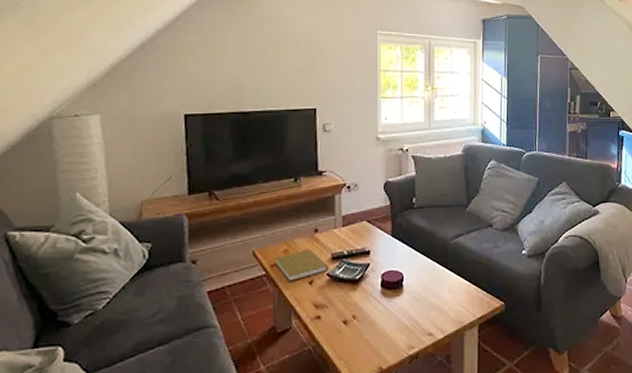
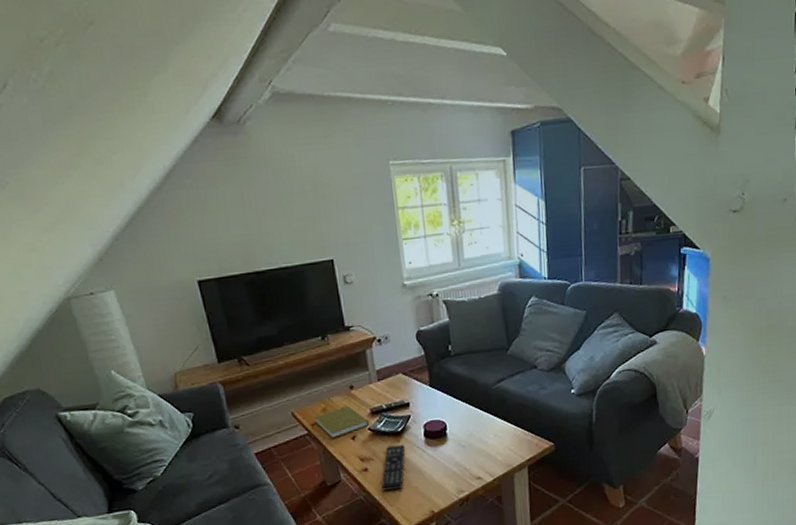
remote control: none [332,293,361,343] -> present [381,444,406,491]

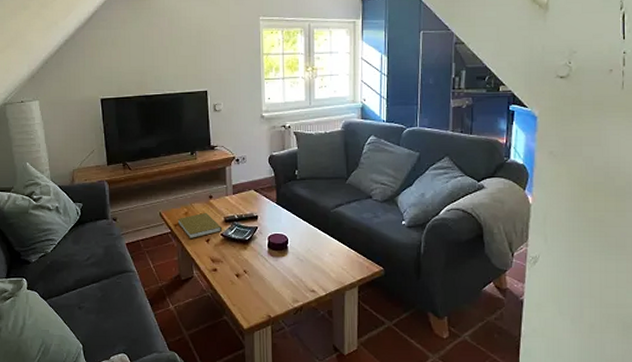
remote control: present [381,444,406,491] -> none [227,252,251,292]

